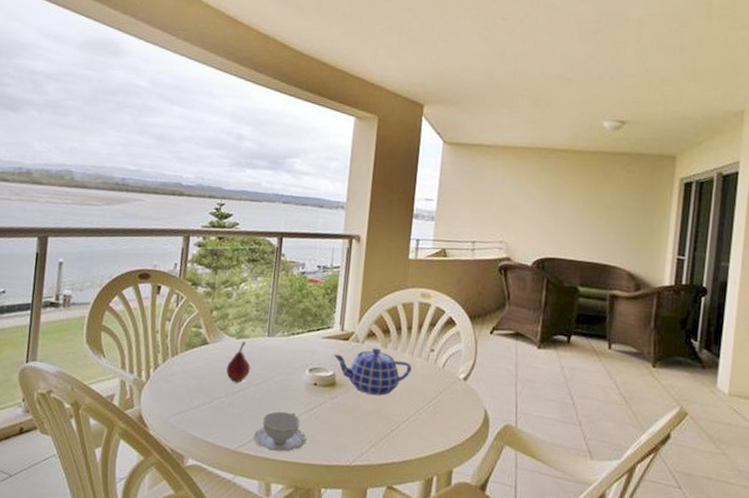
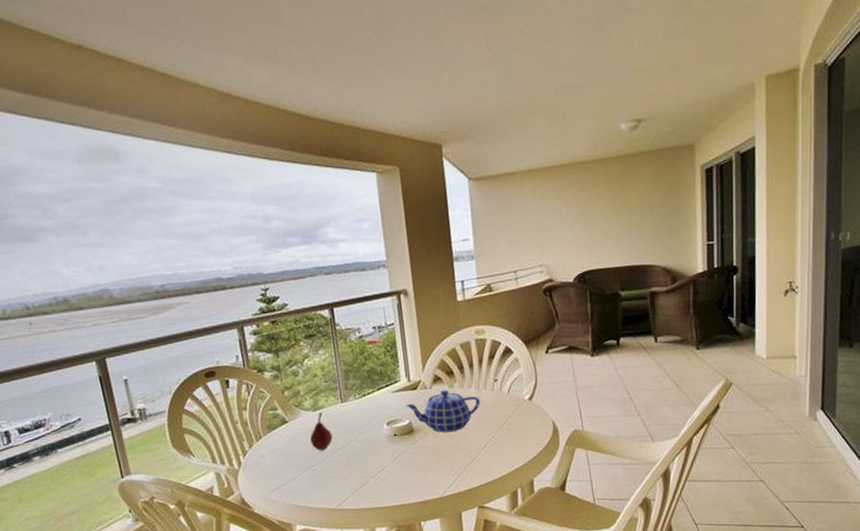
teacup: present [254,411,307,452] -> none [350,464,399,502]

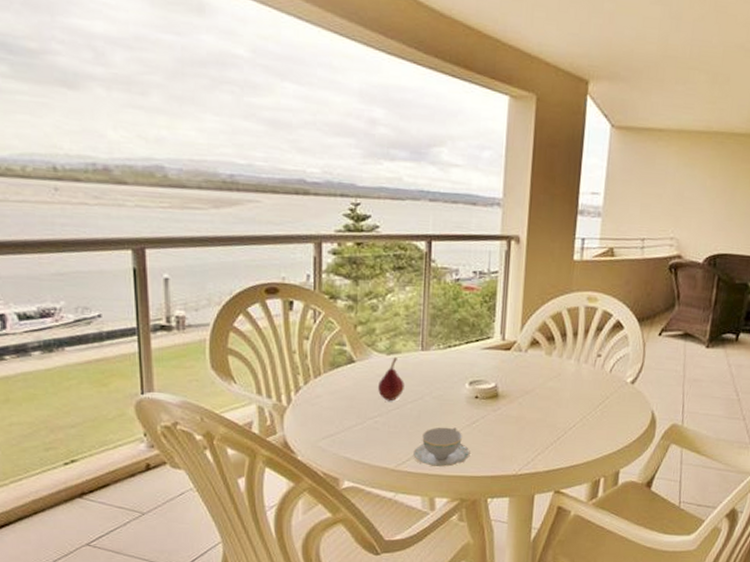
teacup: none [350,464,399,502] -> present [413,427,470,468]
teapot: present [406,389,480,433] -> none [494,355,578,404]

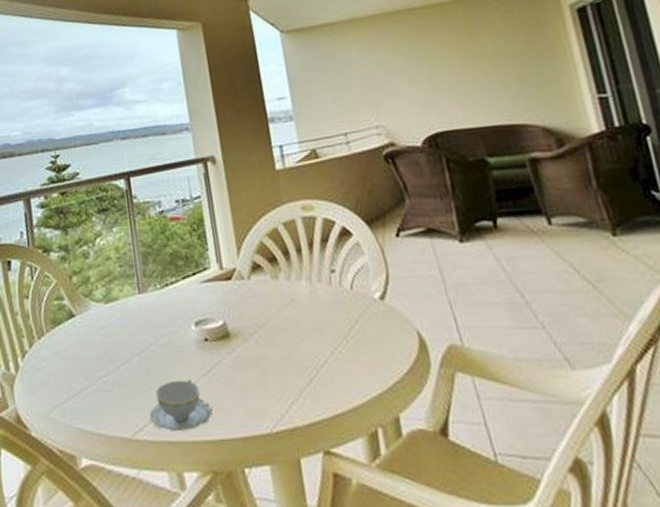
fruit: present [378,356,405,402] -> none [101,304,128,357]

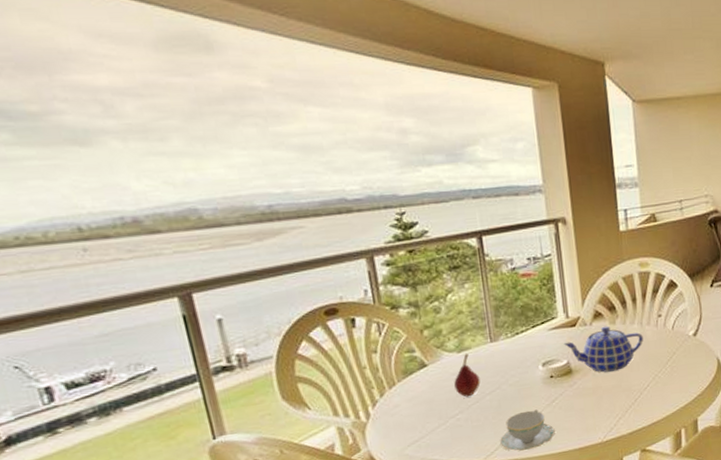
fruit: none [101,304,128,357] -> present [454,353,480,398]
teapot: none [218,281,315,340] -> present [563,326,643,373]

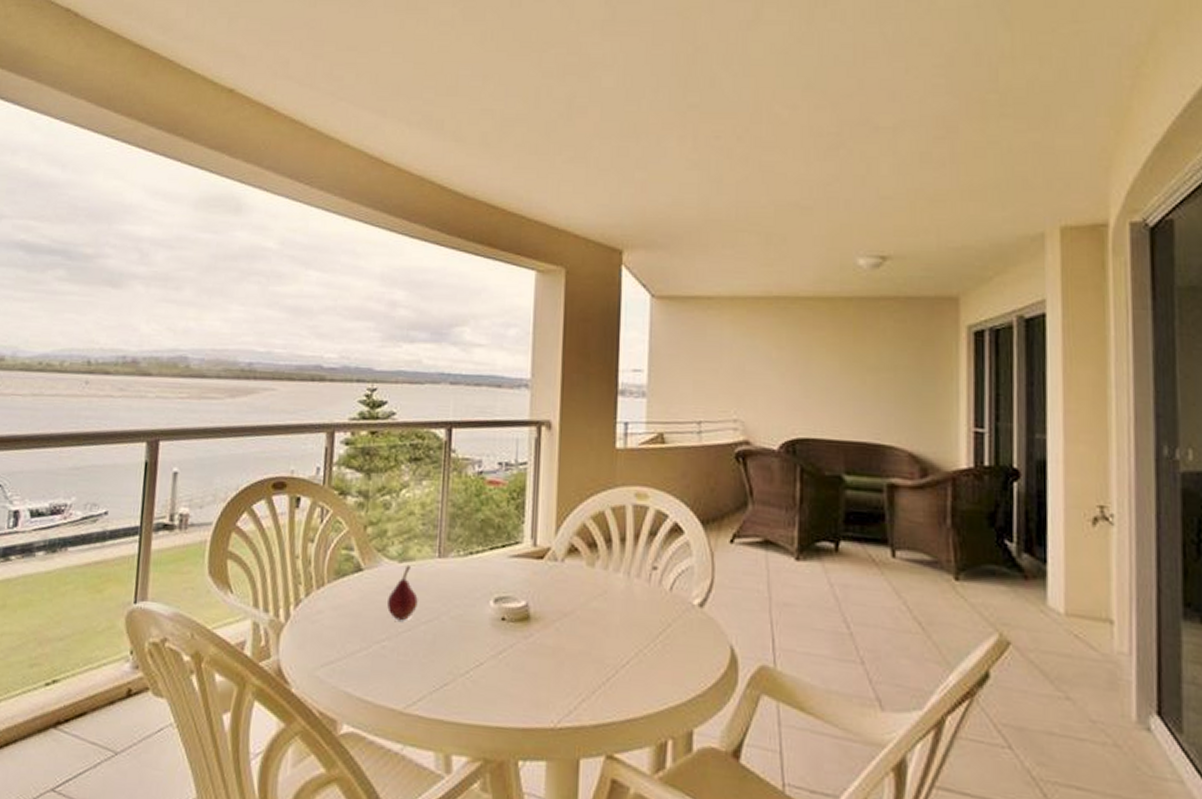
teacup: present [500,409,555,452] -> none [426,657,496,712]
teapot: present [563,326,643,373] -> none [524,566,629,632]

